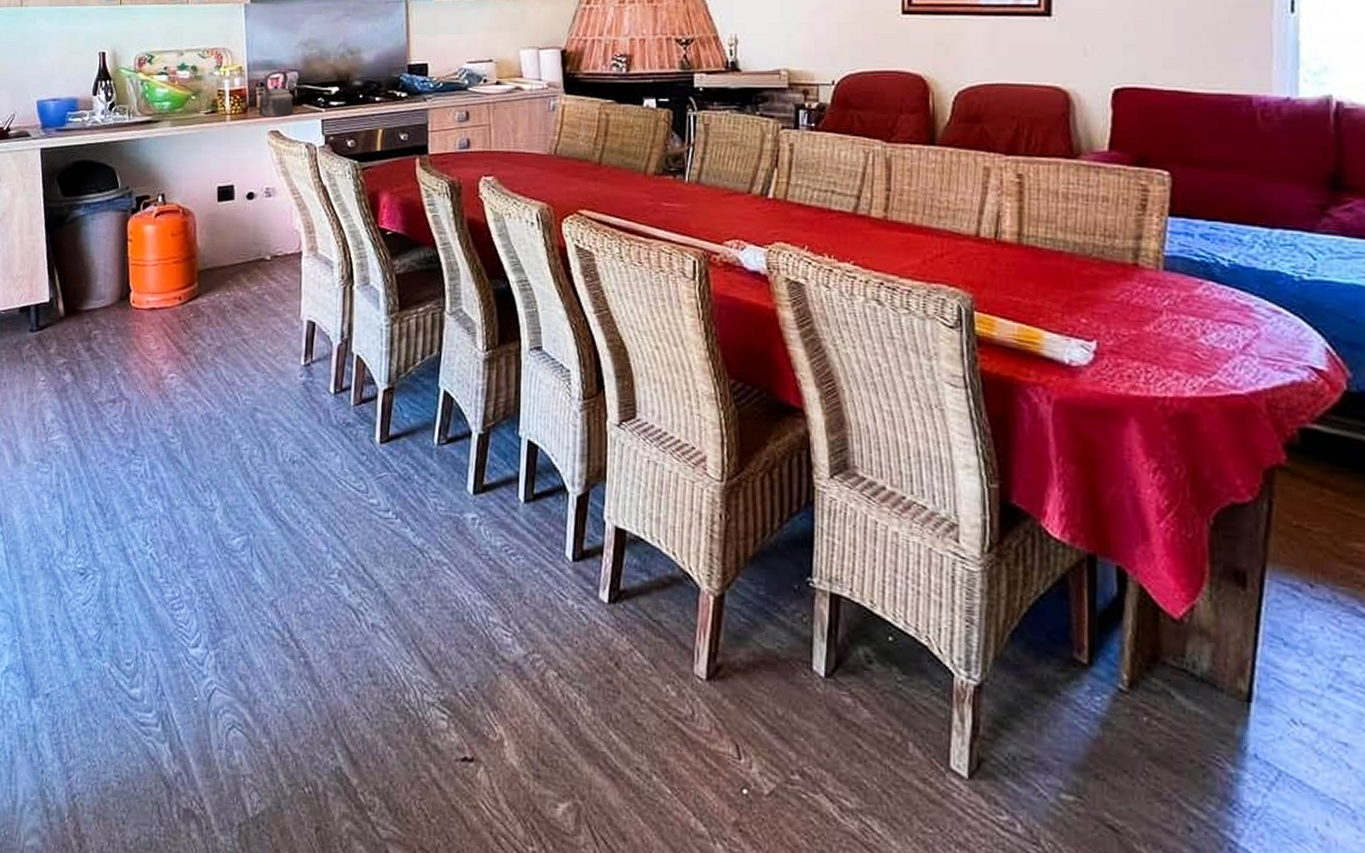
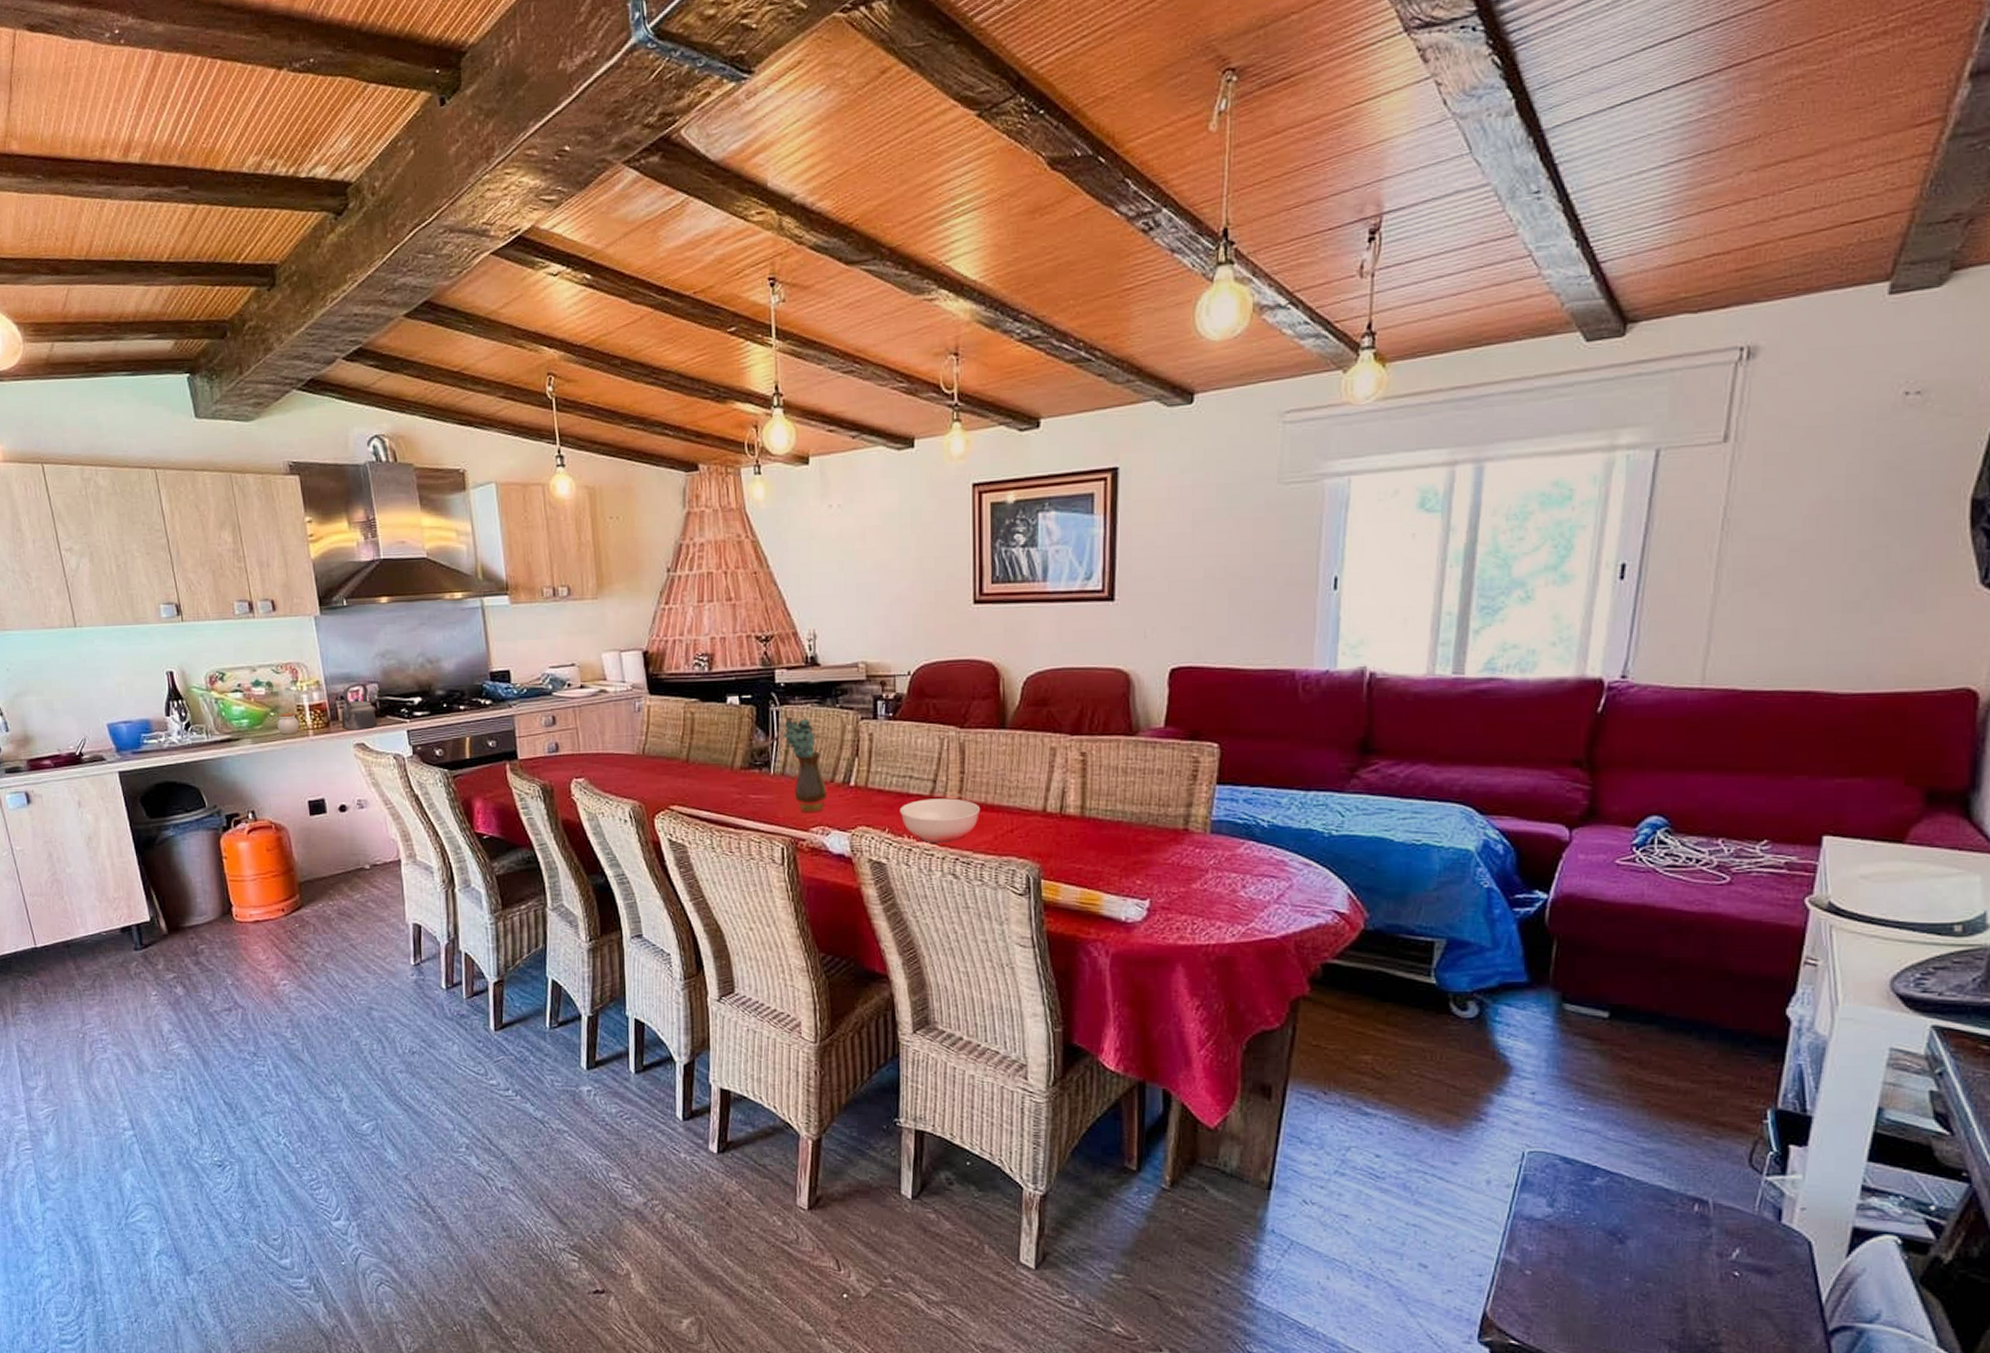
jar: none [197,97,219,120] -> present [277,713,300,736]
vase: none [699,121,744,225] -> present [783,715,828,813]
bowl: none [820,216,908,266] -> present [899,798,981,844]

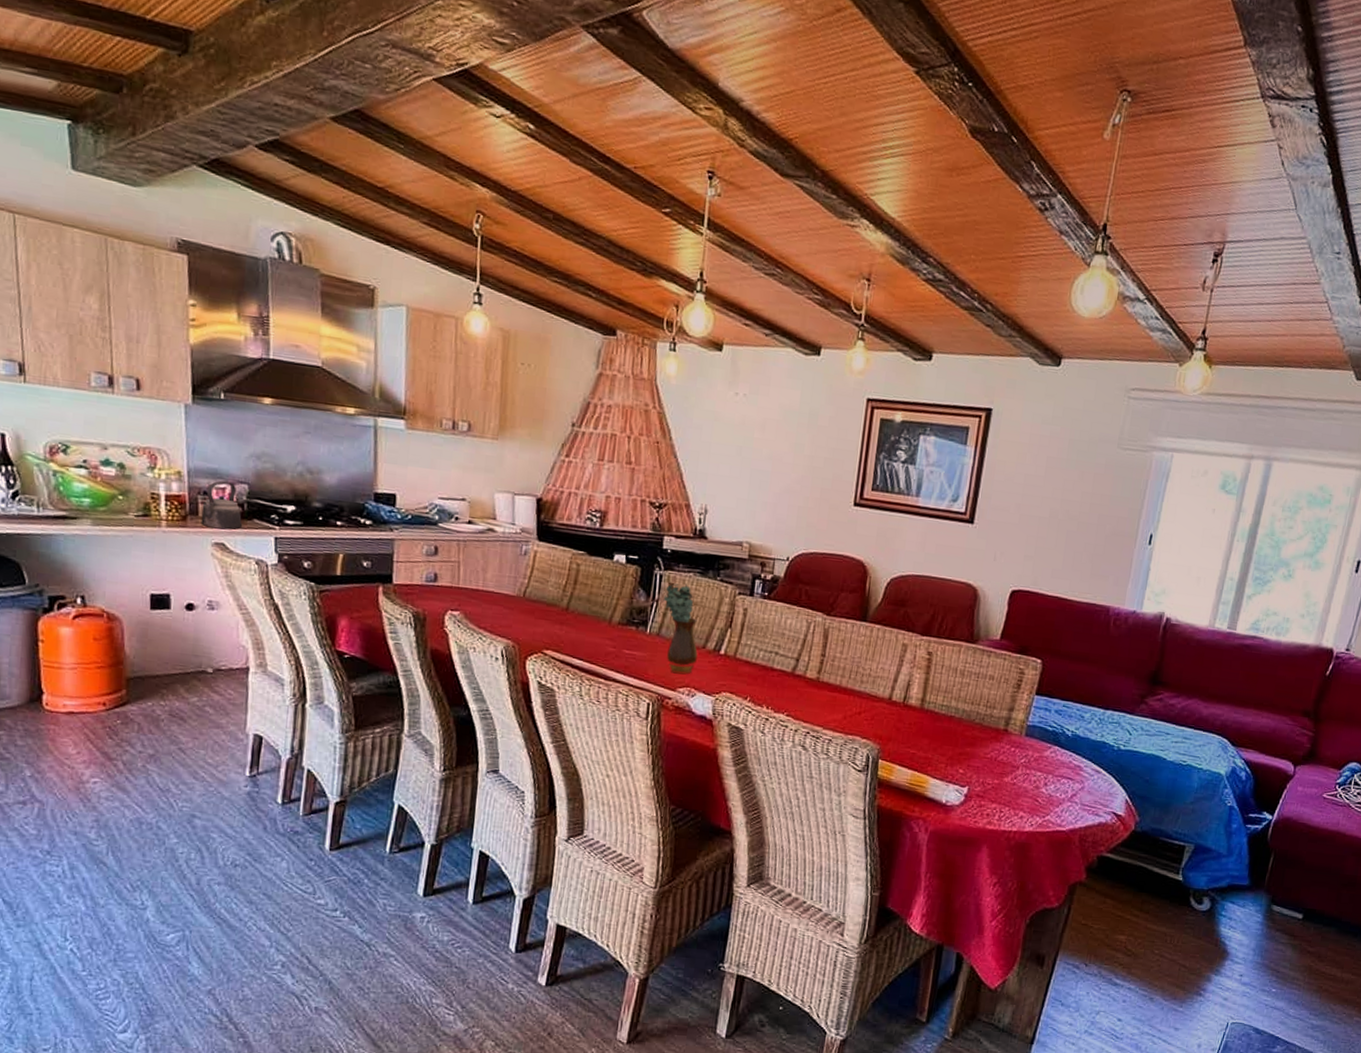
jar: present [277,713,300,736] -> none [124,498,152,524]
bowl: present [899,798,981,844] -> none [762,675,835,718]

